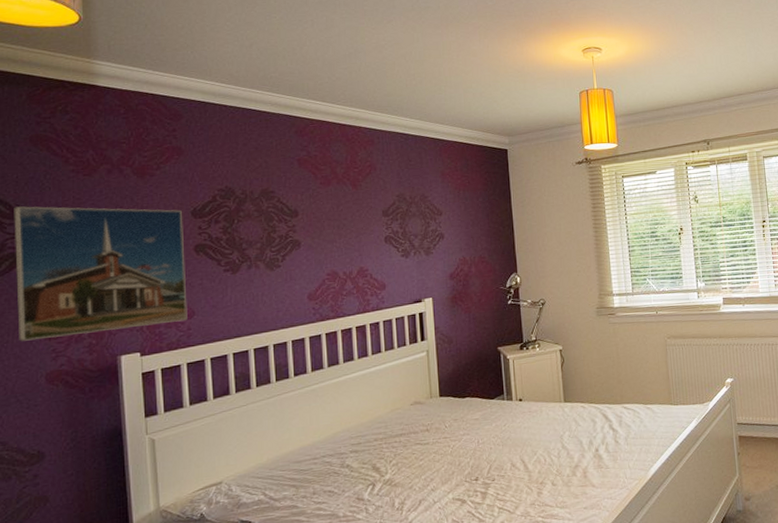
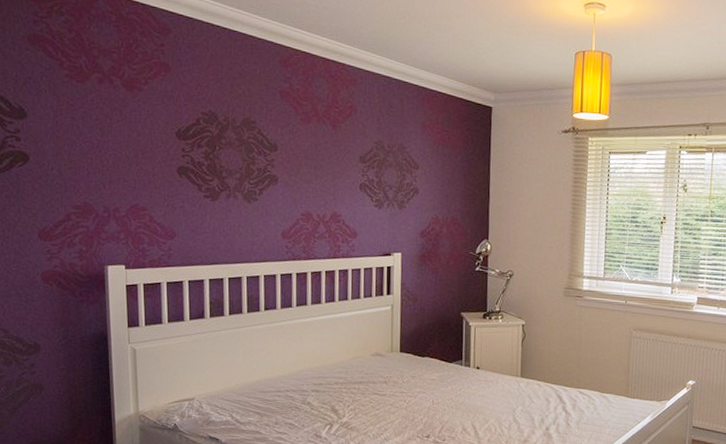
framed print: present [14,206,188,342] -> none [13,105,169,241]

